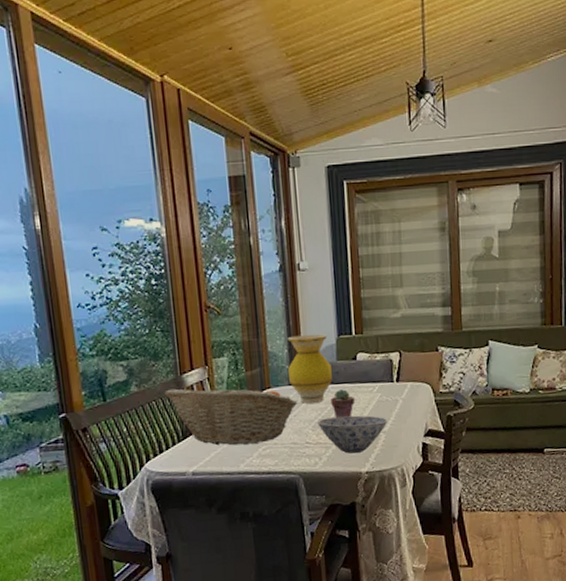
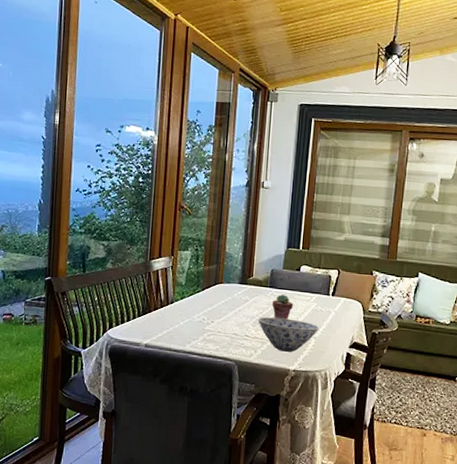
fruit basket: present [164,384,298,446] -> none [134,270,244,329]
vase: present [287,333,332,404] -> none [240,242,278,303]

